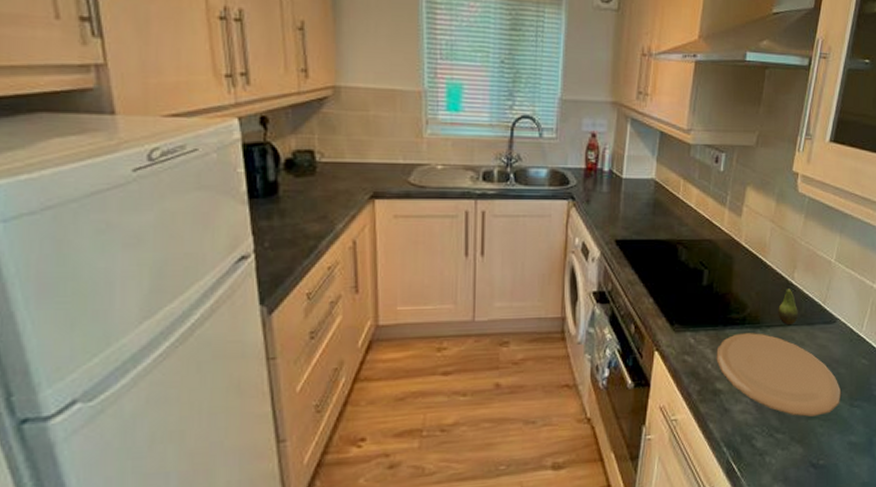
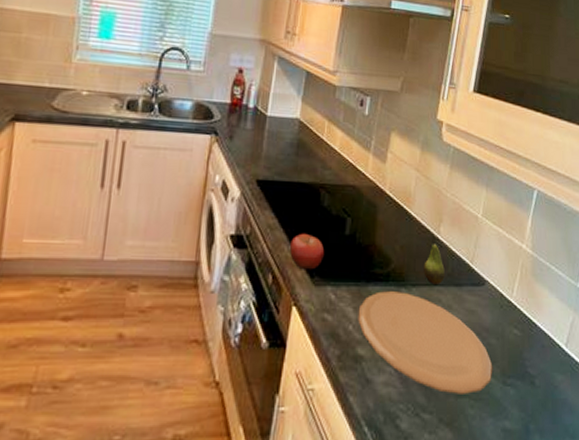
fruit: none [651,286,684,319] -> present [290,233,325,270]

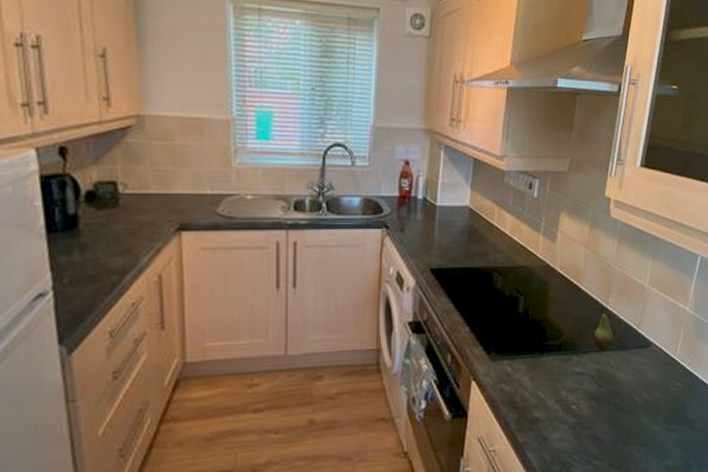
fruit: present [290,233,325,270] -> none [467,314,500,348]
plate: present [358,291,493,394] -> none [533,359,658,443]

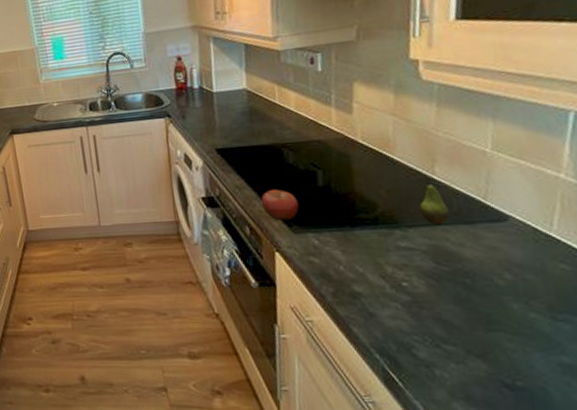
fruit: none [467,314,500,348] -> present [261,189,300,221]

